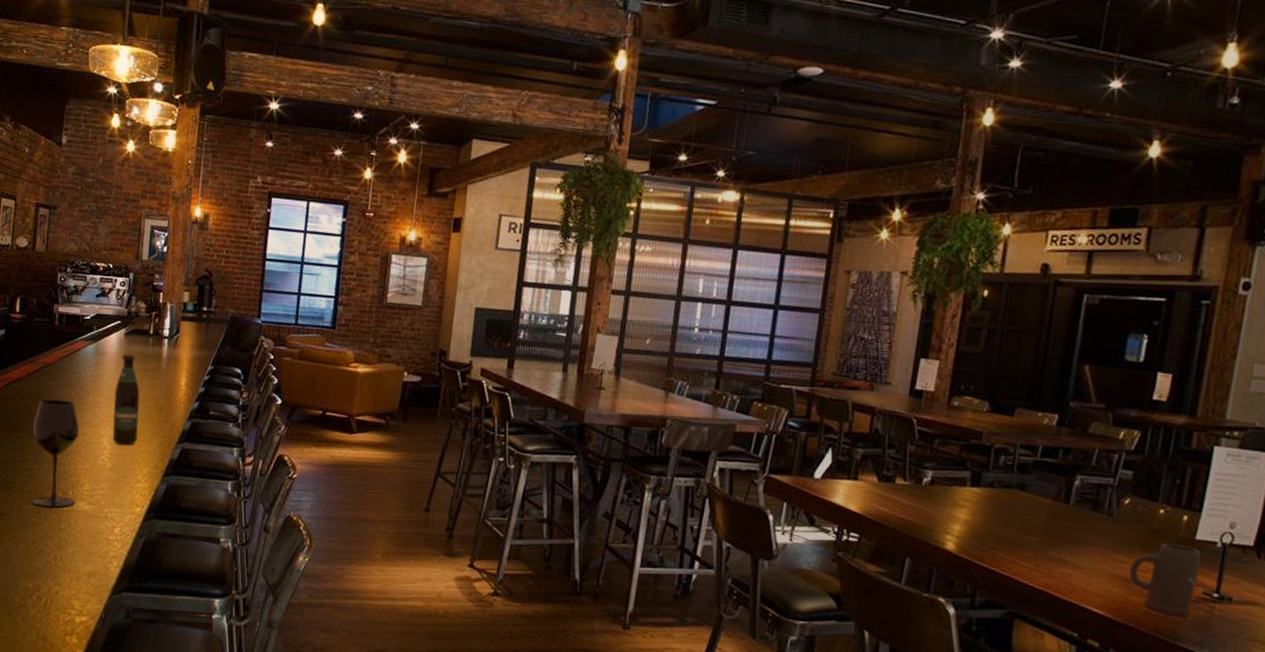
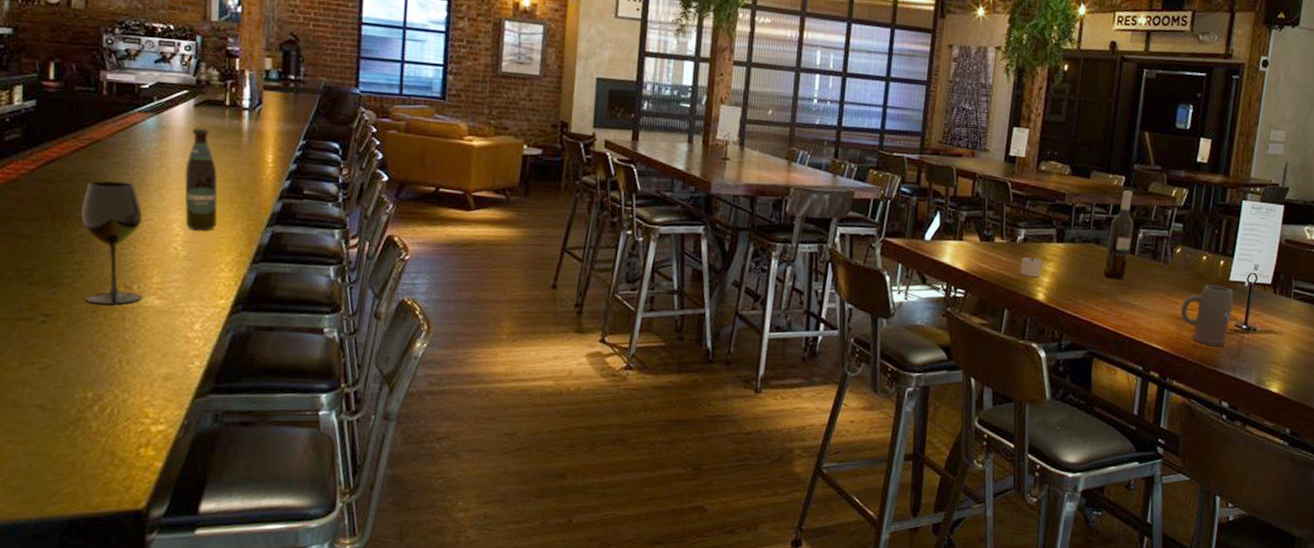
candle: none [925,501,954,525] -> present [1019,257,1043,278]
wine bottle: none [1029,430,1069,532] -> present [1103,190,1134,280]

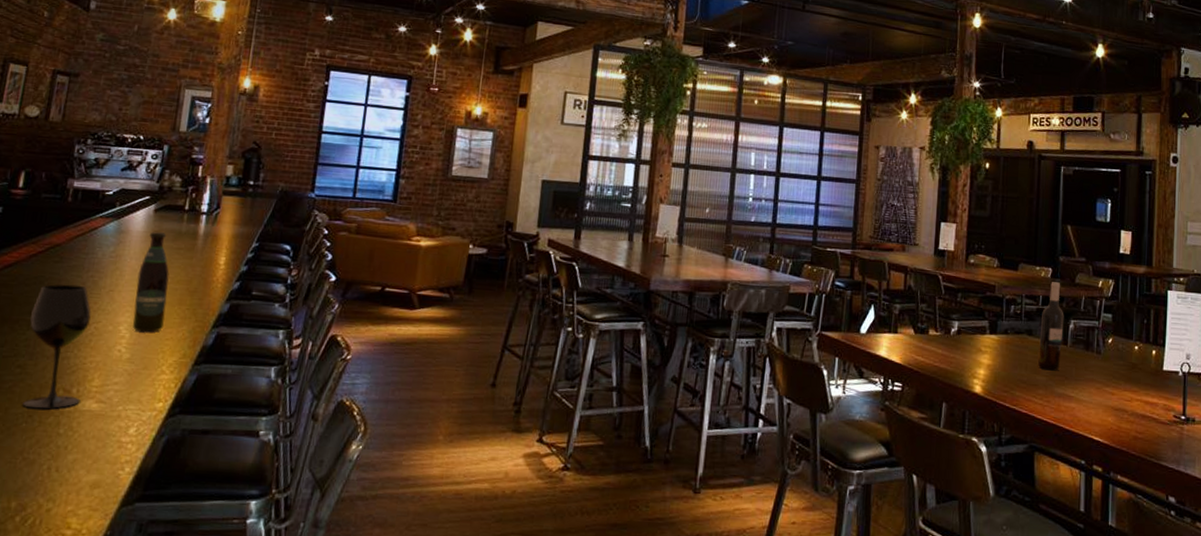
candle: present [1019,257,1043,278] -> none [955,349,978,370]
beer mug: present [1181,285,1234,347] -> none [1118,375,1169,439]

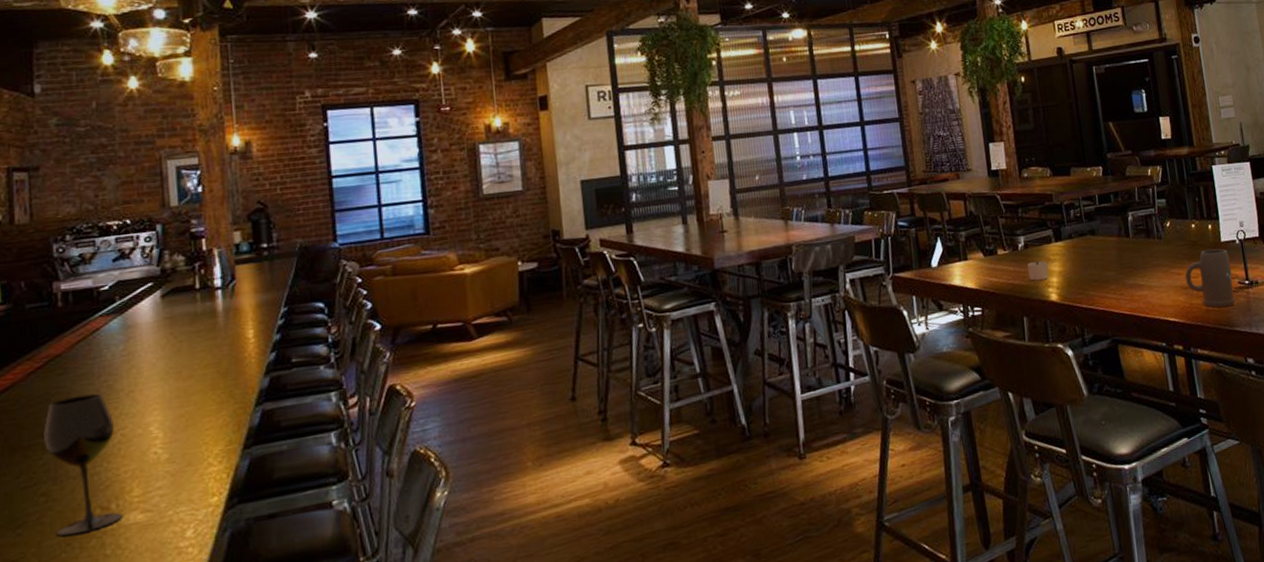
bottle: present [132,232,170,332] -> none [158,318,200,428]
candle: none [955,349,978,370] -> present [1027,261,1049,281]
wine bottle: present [1038,282,1064,371] -> none [1100,179,1126,265]
beer mug: none [1118,375,1169,439] -> present [1185,248,1236,308]

